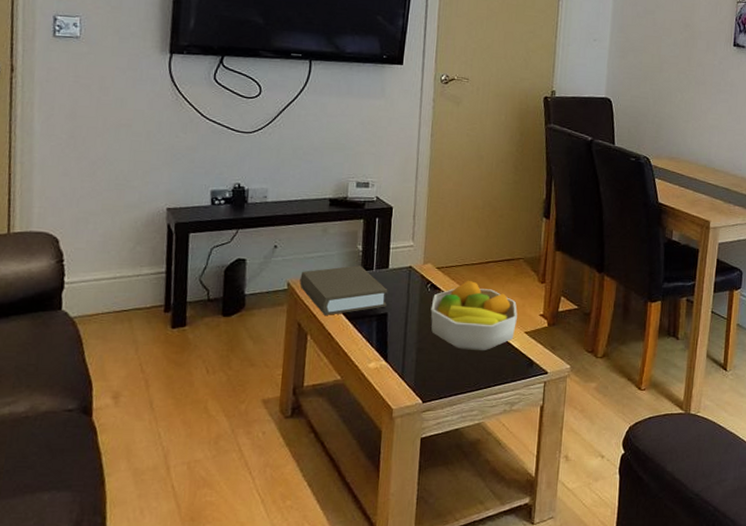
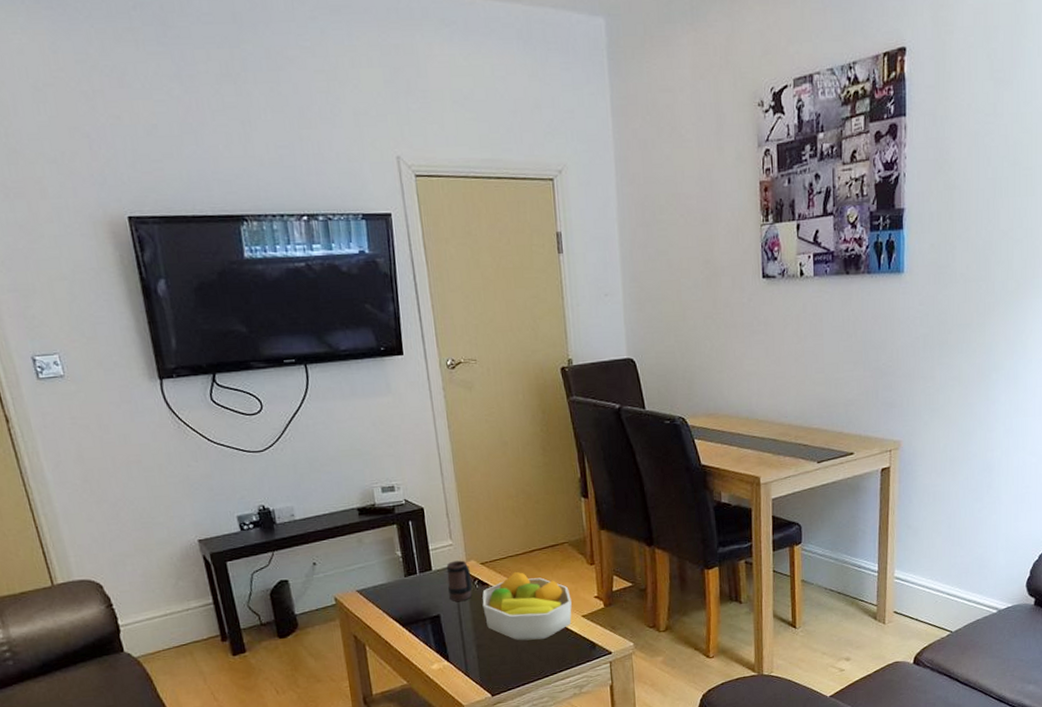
book: present [300,265,388,315] -> none [345,571,438,625]
mug: none [400,262,425,302] -> present [446,560,472,602]

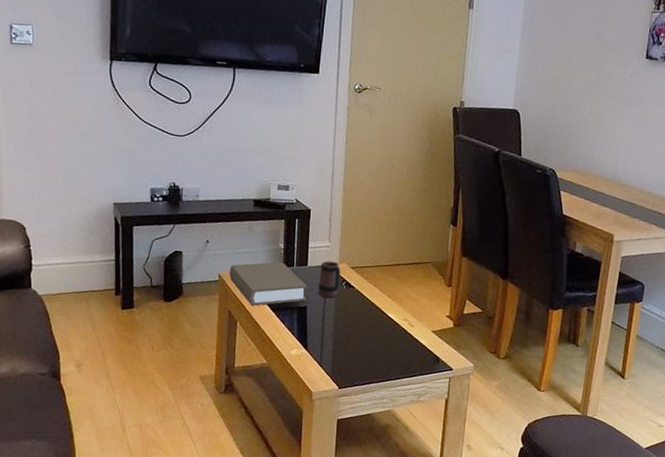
book: none [345,571,438,625] -> present [229,262,307,306]
fruit bowl: present [482,571,572,641] -> none [345,280,425,346]

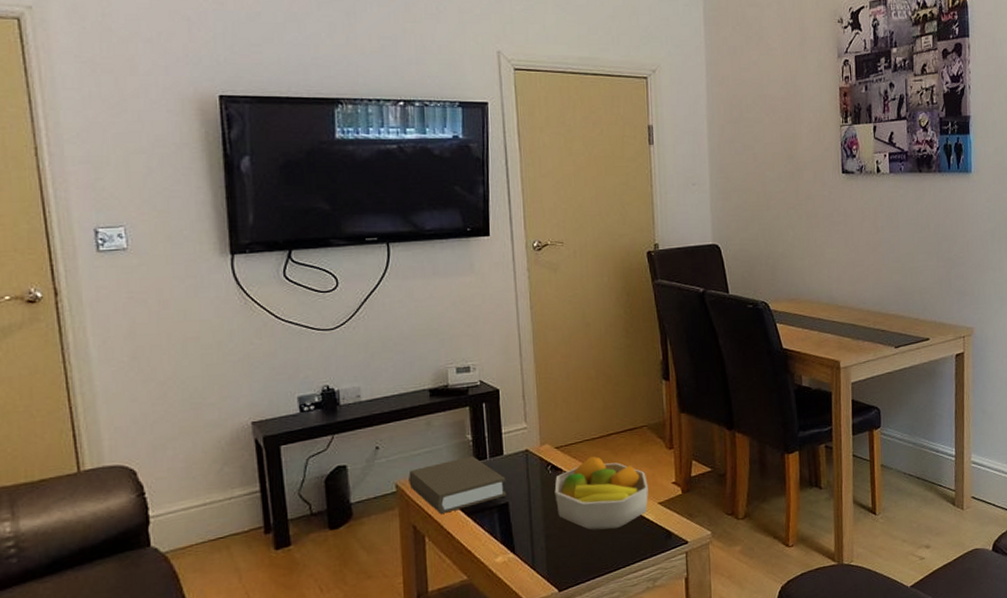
mug: present [318,261,341,298] -> none [519,444,544,488]
fruit bowl: none [345,280,425,346] -> present [554,456,648,531]

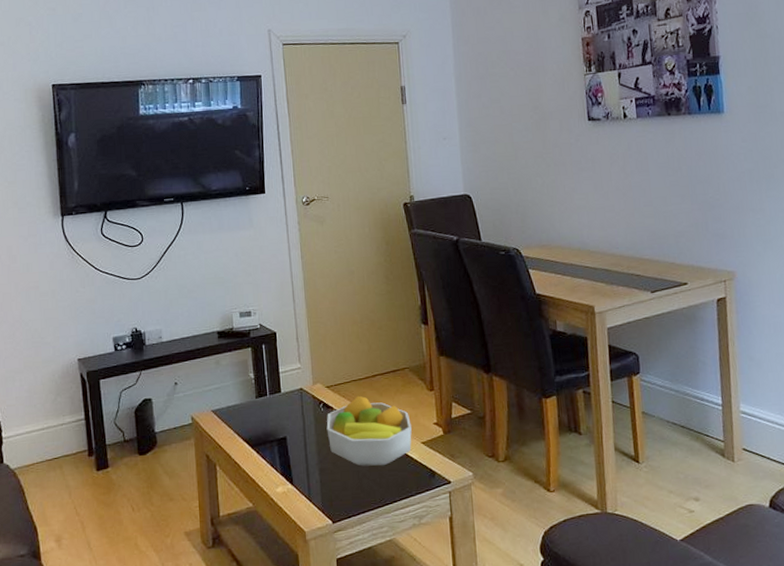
book: present [409,456,507,514] -> none [202,393,285,445]

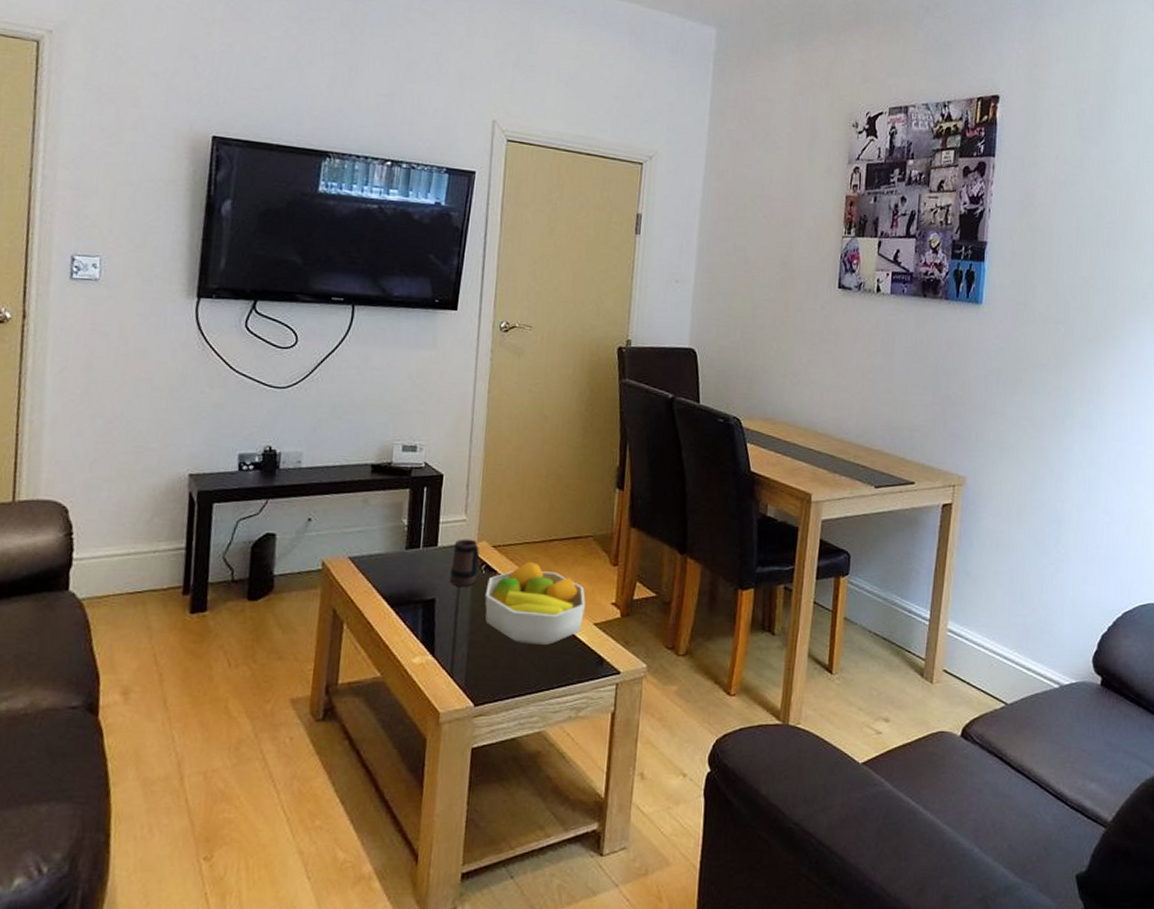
mug: none [294,383,317,424] -> present [450,539,479,586]

